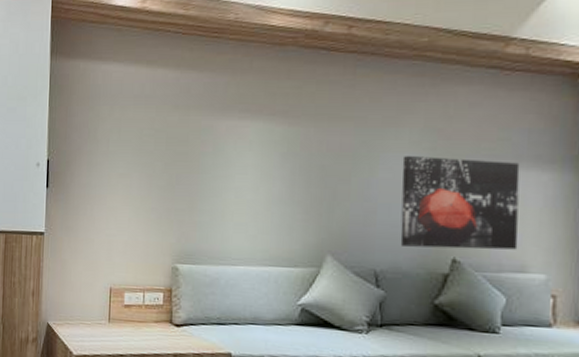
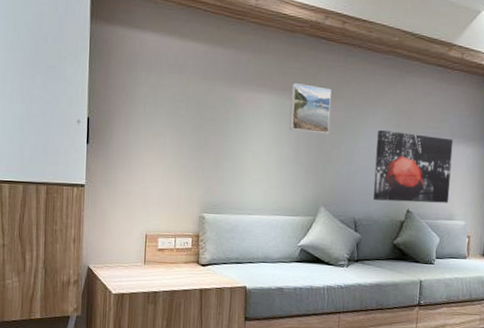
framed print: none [281,105,336,165] -> present [289,83,331,134]

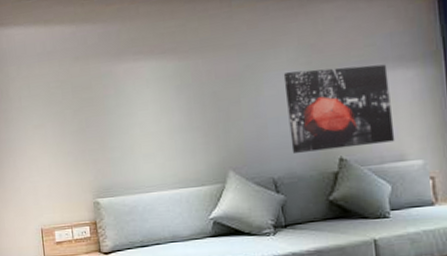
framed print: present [289,83,331,134] -> none [172,39,225,94]

